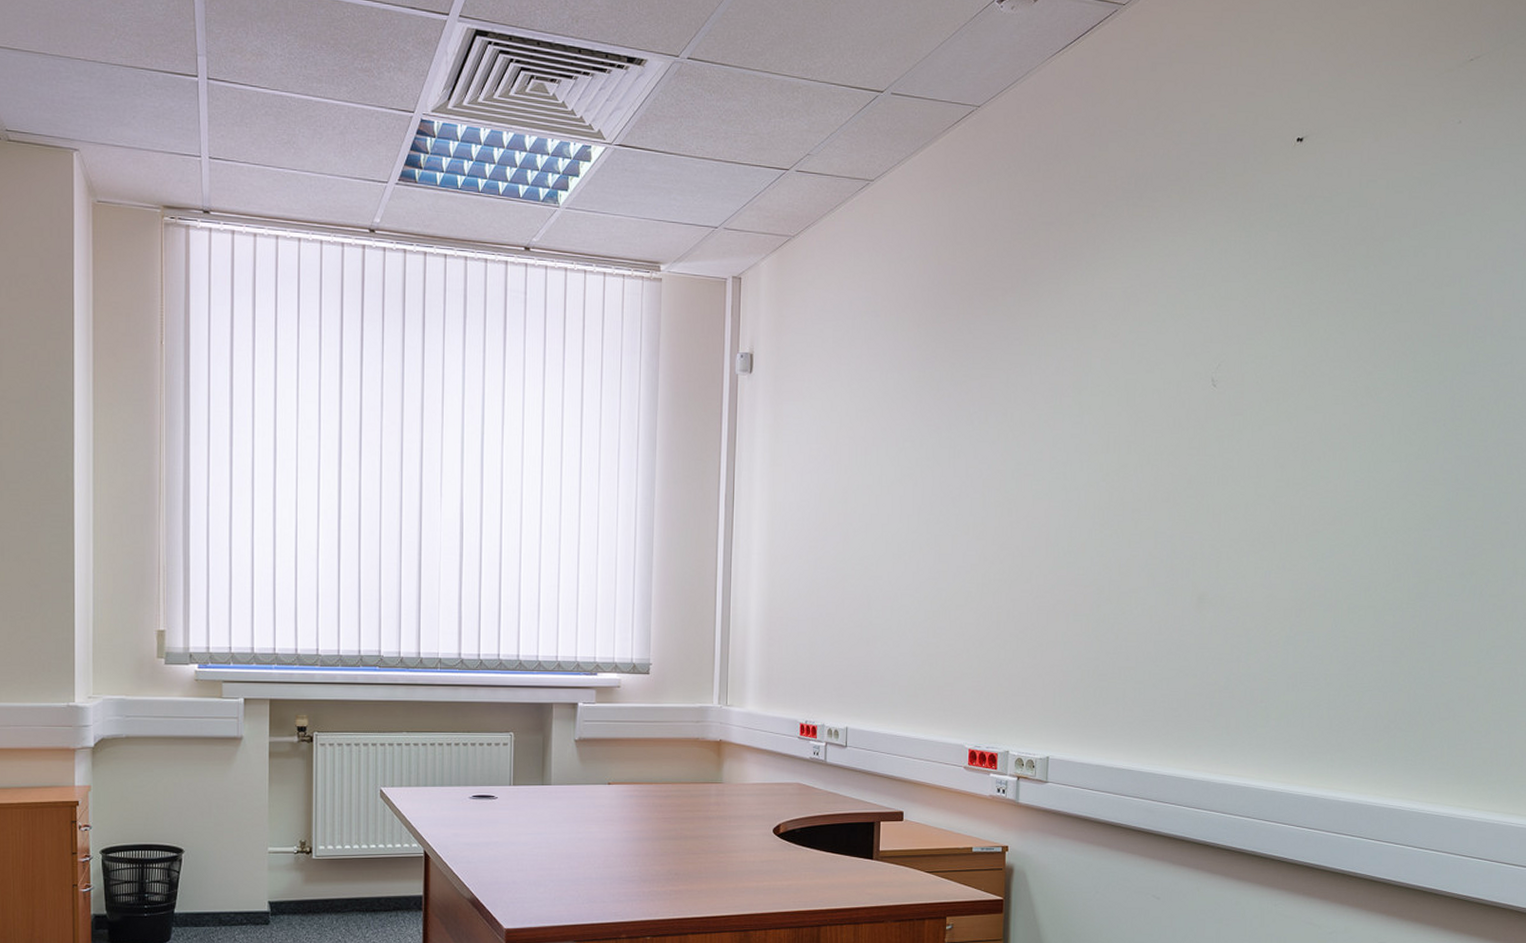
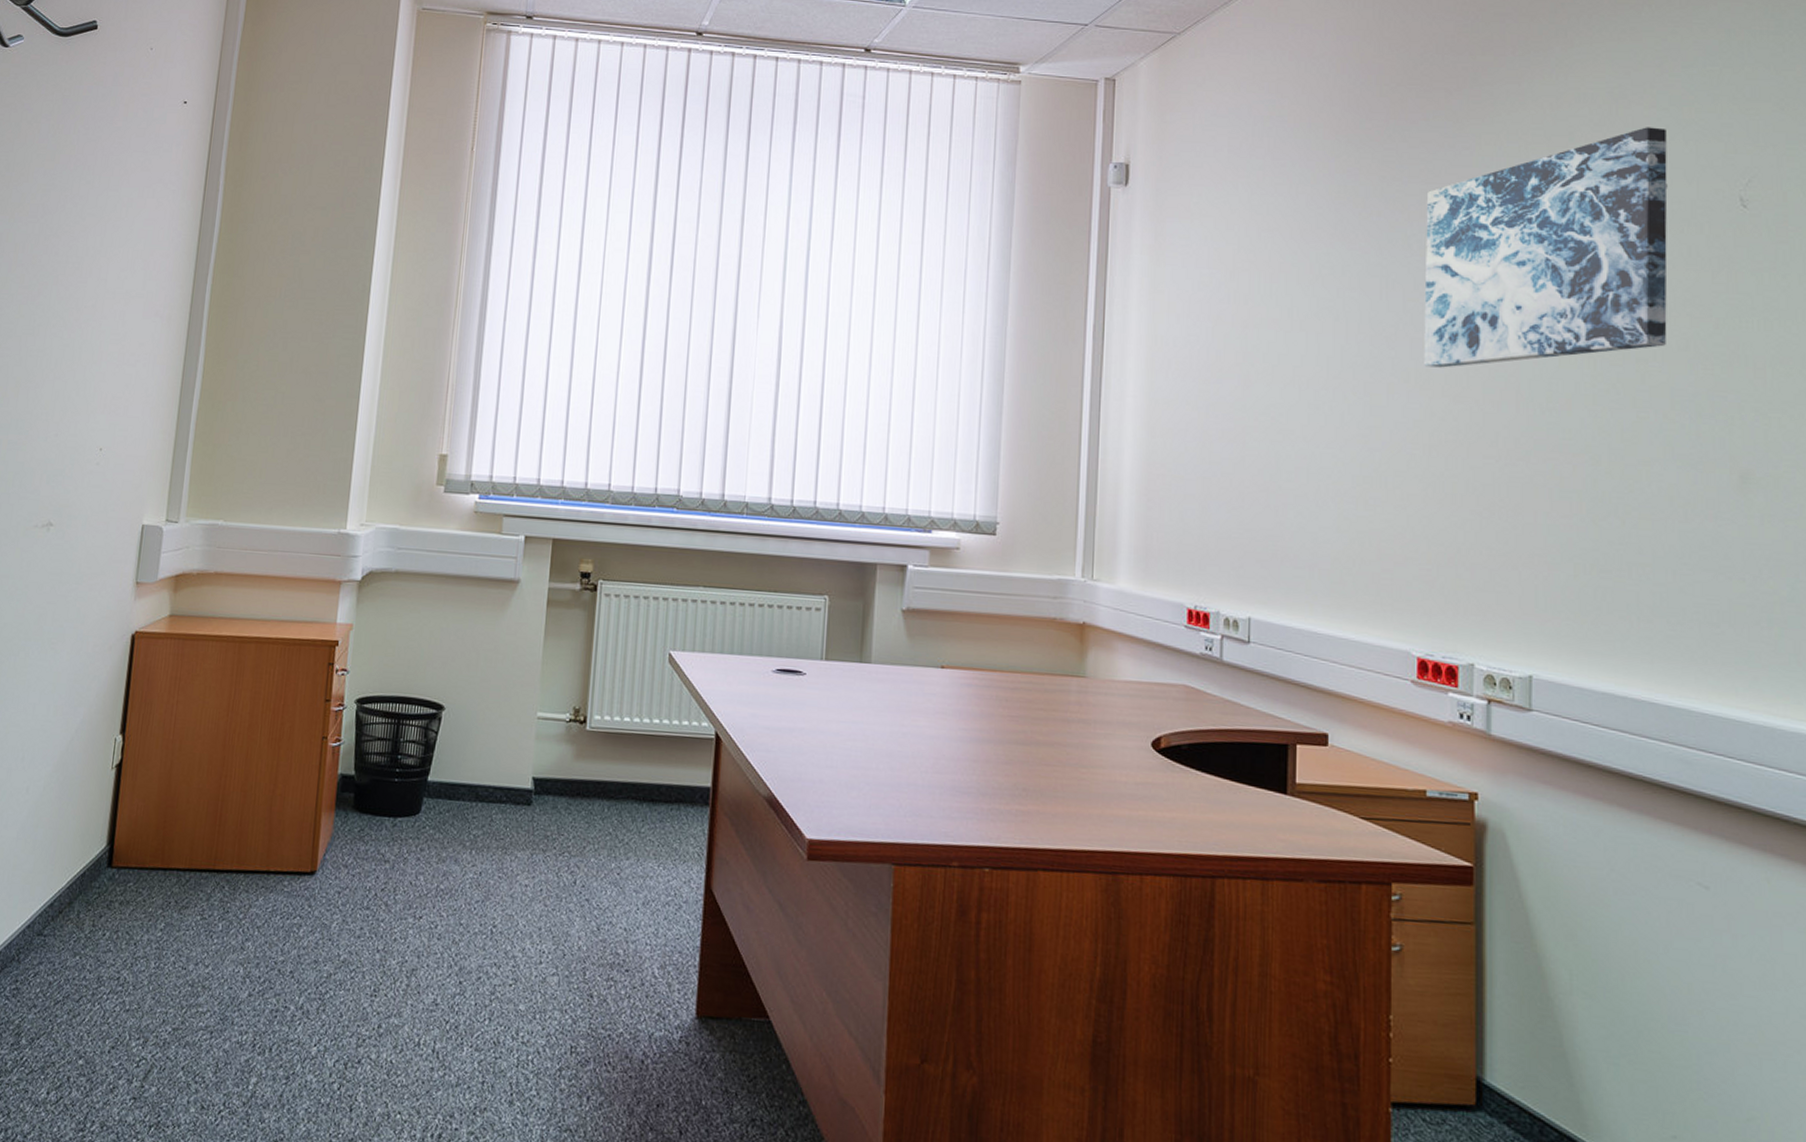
wall art: none [980,321,1163,522] -> present [1424,127,1668,368]

